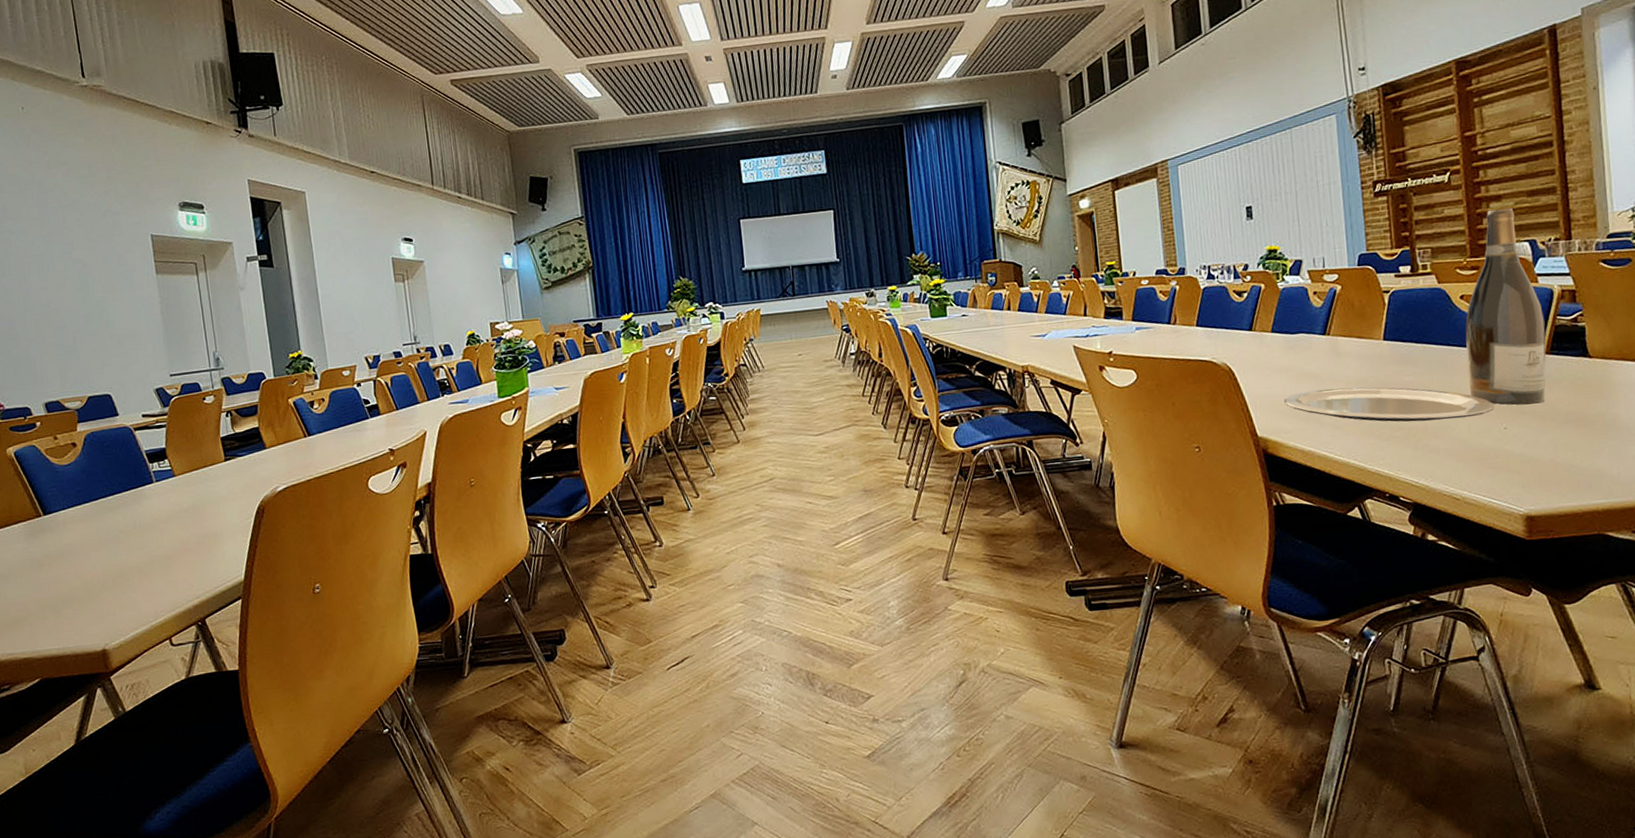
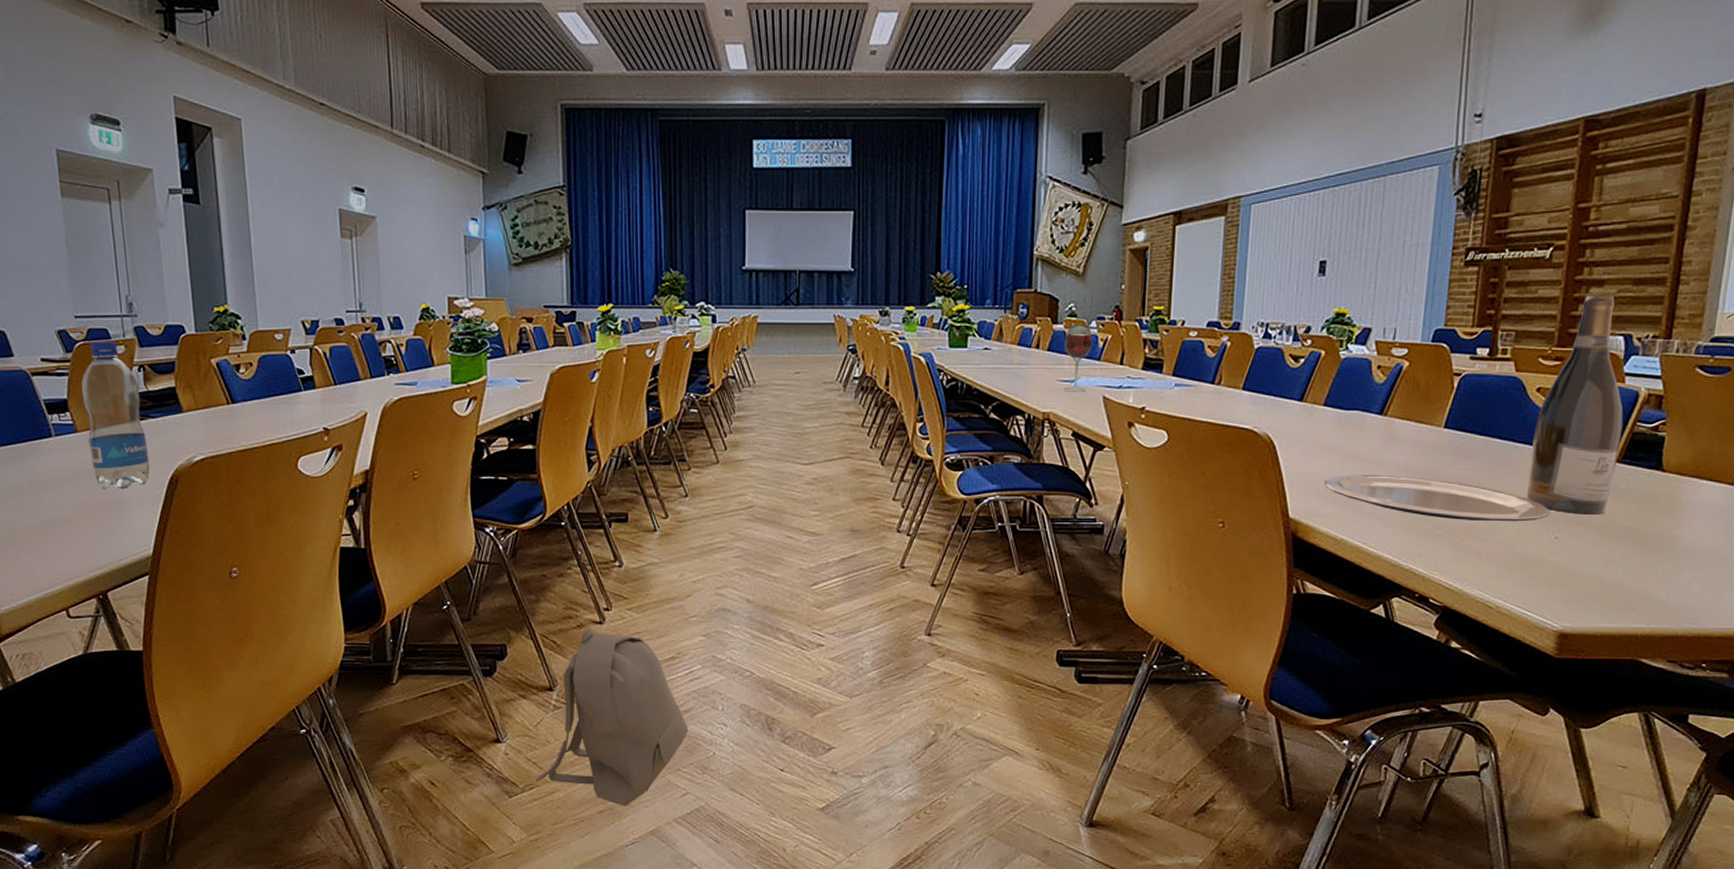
bottle: none [177,392,239,525] -> present [81,341,150,490]
backpack: none [601,606,738,773] -> present [535,629,689,806]
wineglass: none [1032,285,1058,346] -> present [1063,325,1092,393]

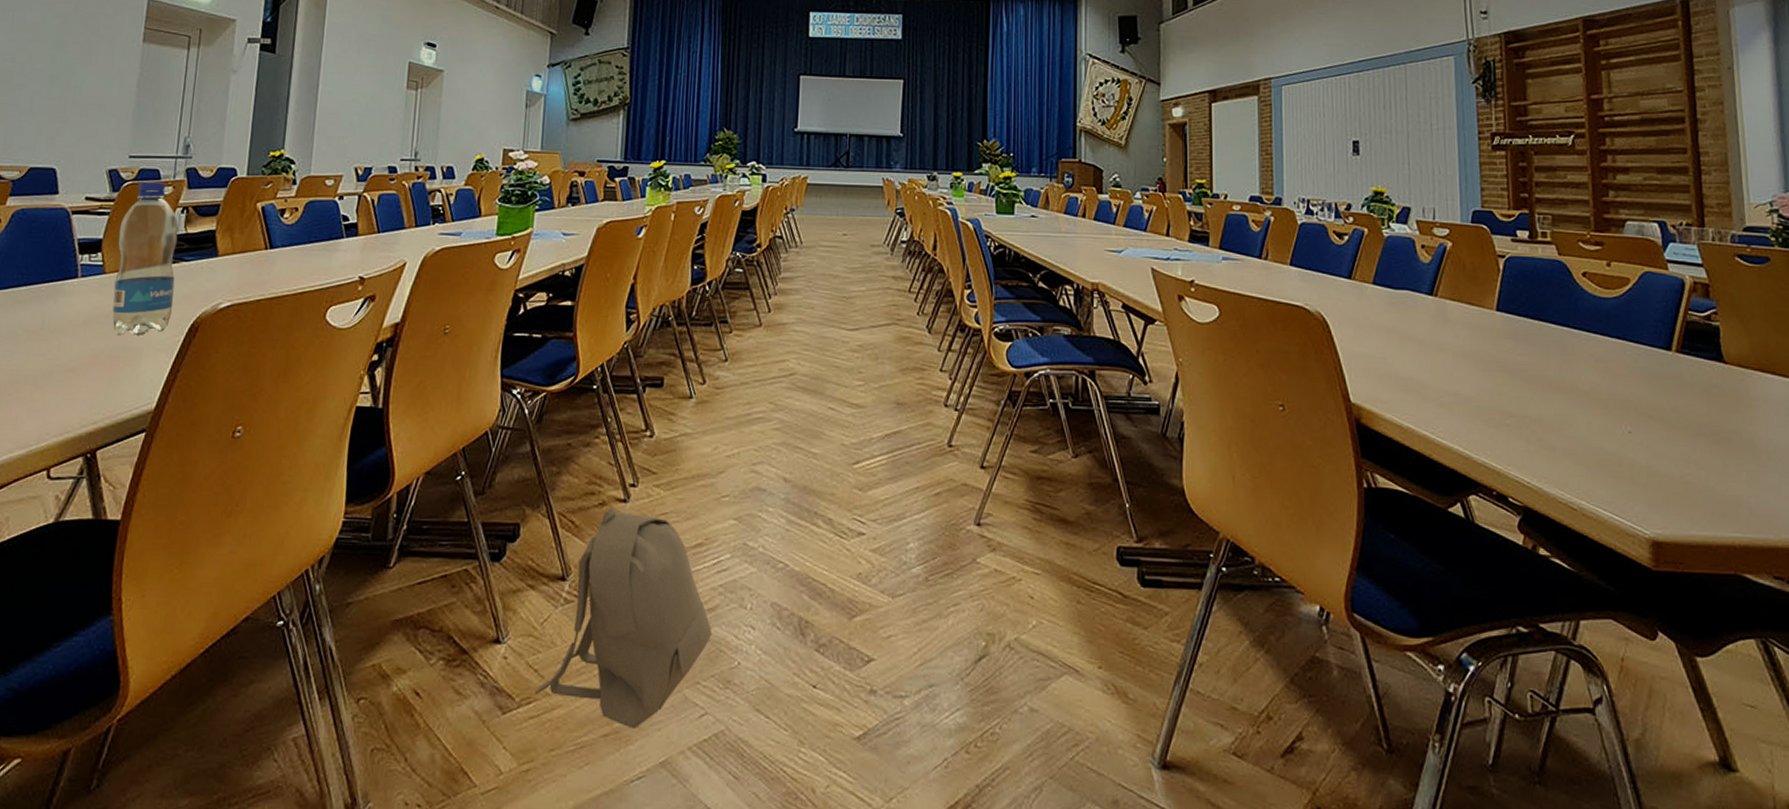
wineglass: present [1063,325,1092,393] -> none [1111,195,1137,264]
plate: present [1323,474,1551,522] -> none [1382,357,1619,414]
wine bottle: present [1527,295,1624,515] -> none [1587,182,1677,408]

